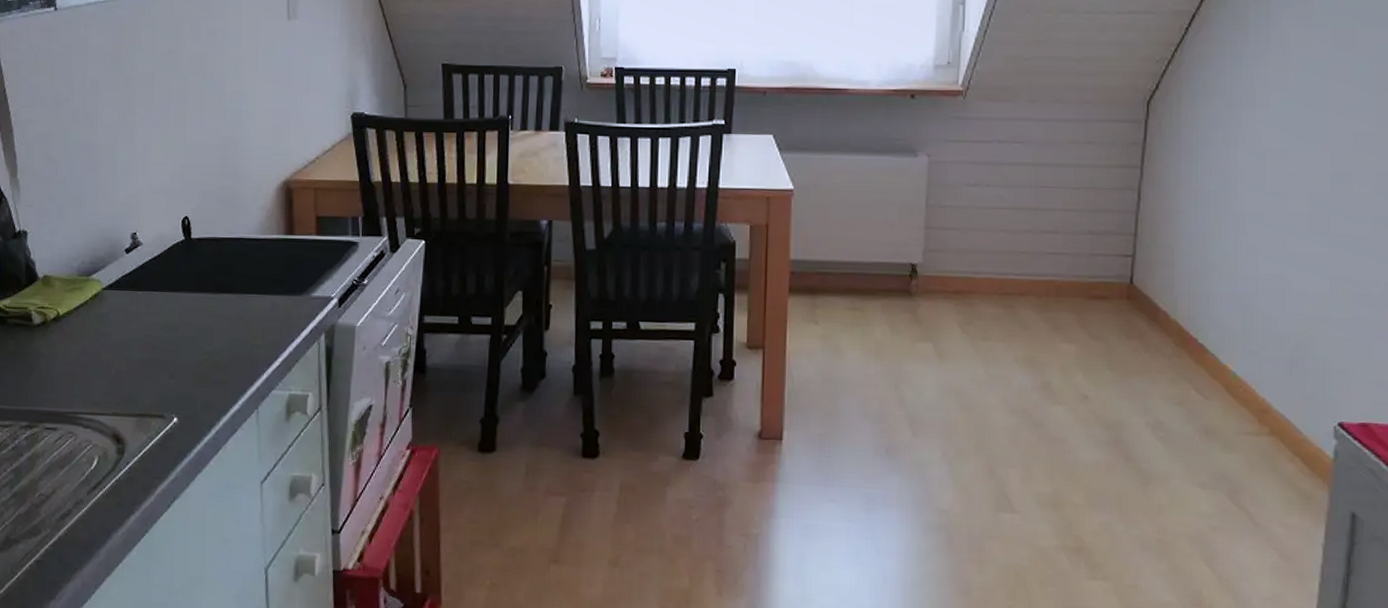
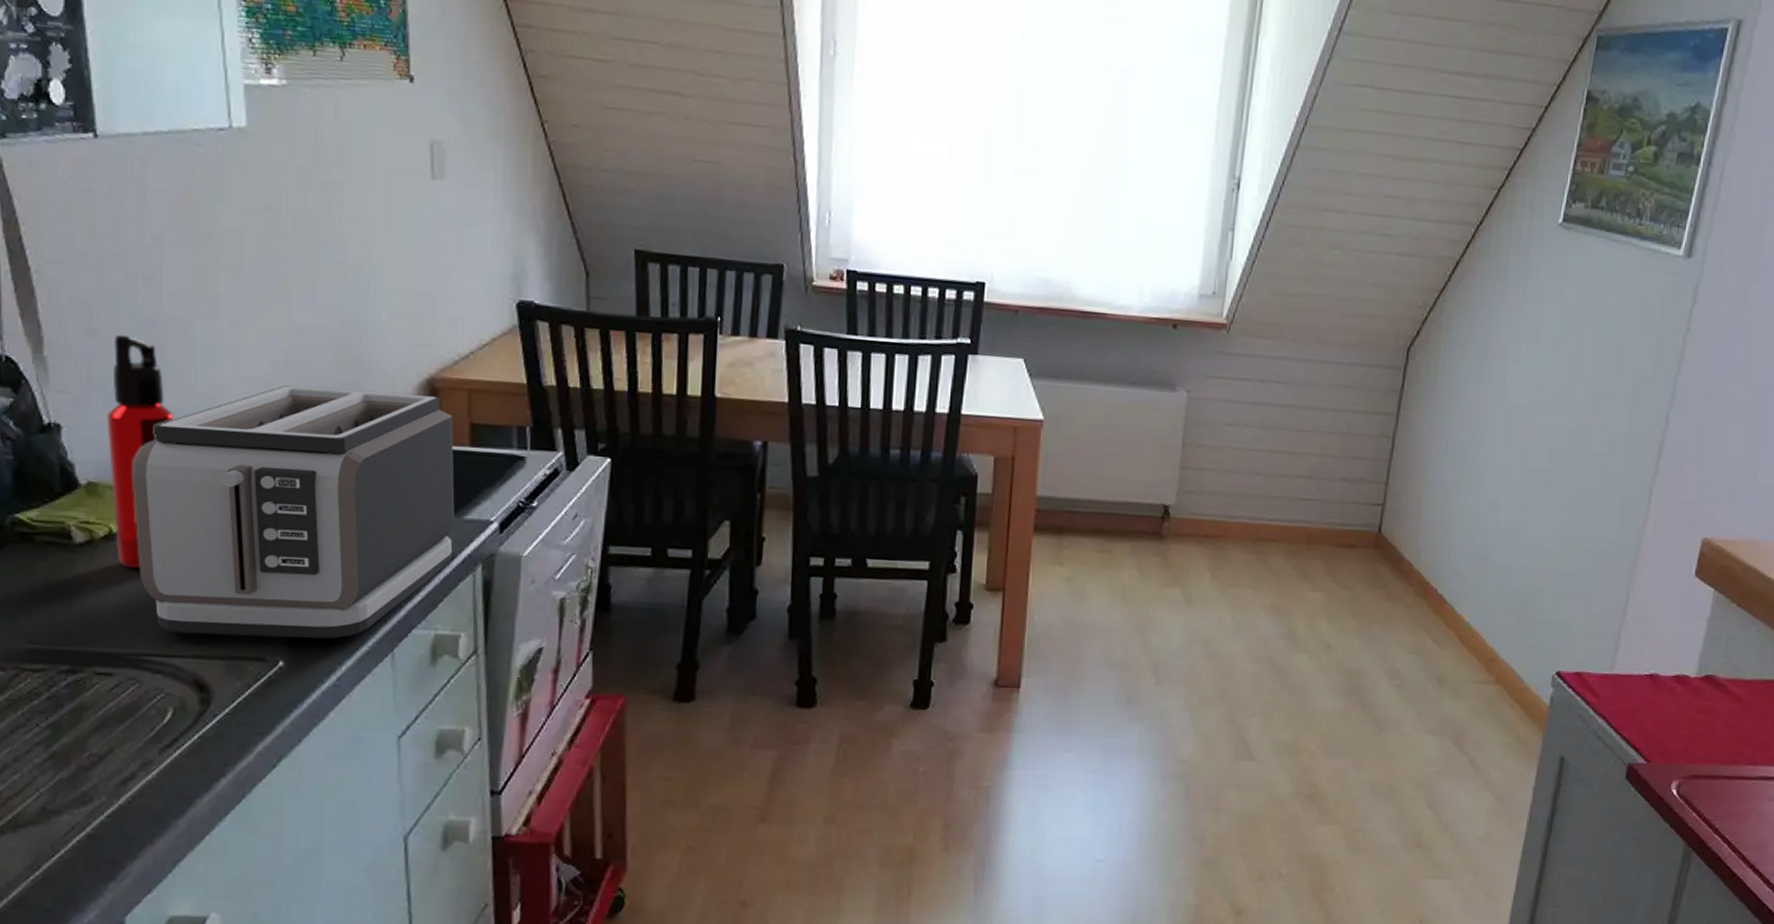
water bottle: none [57,159,104,343] -> present [107,334,175,568]
toaster: none [74,193,305,399] -> present [132,385,455,639]

